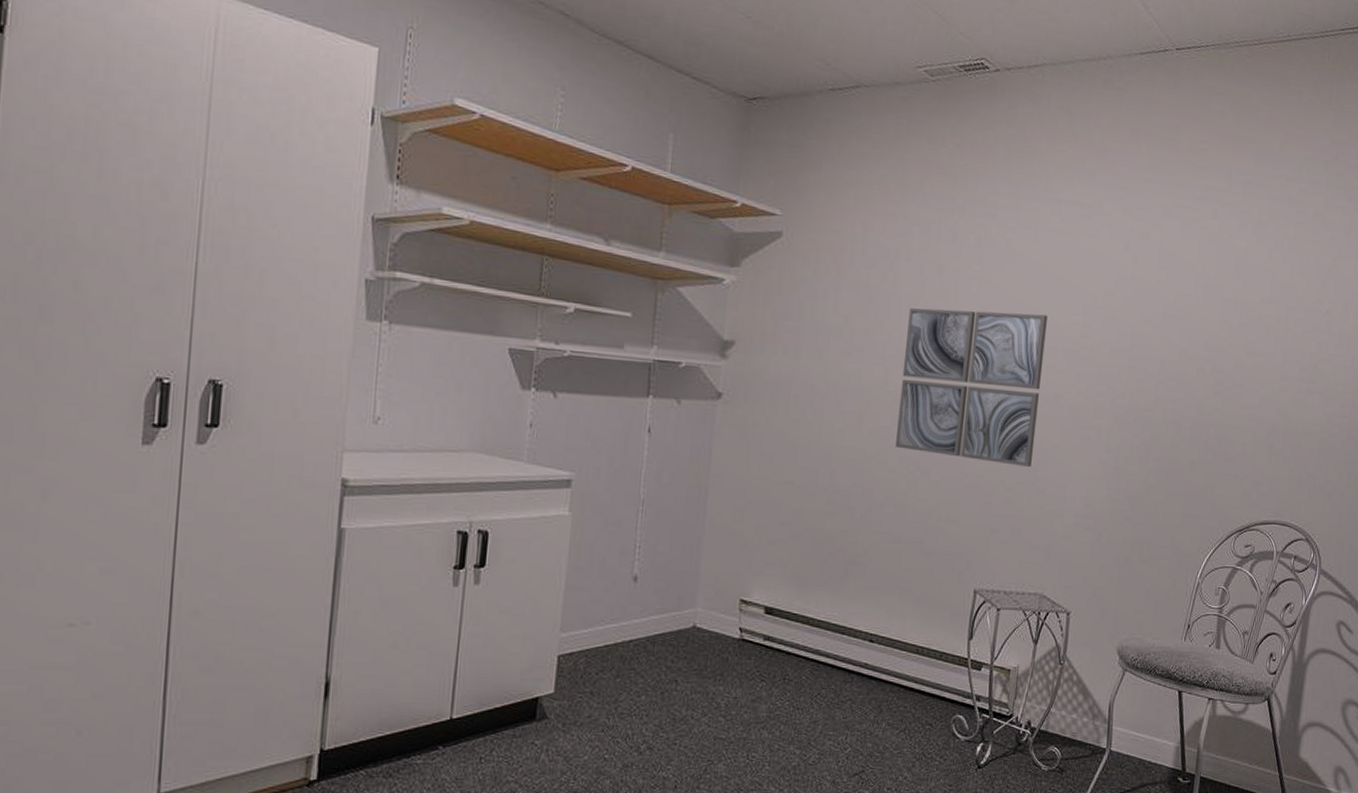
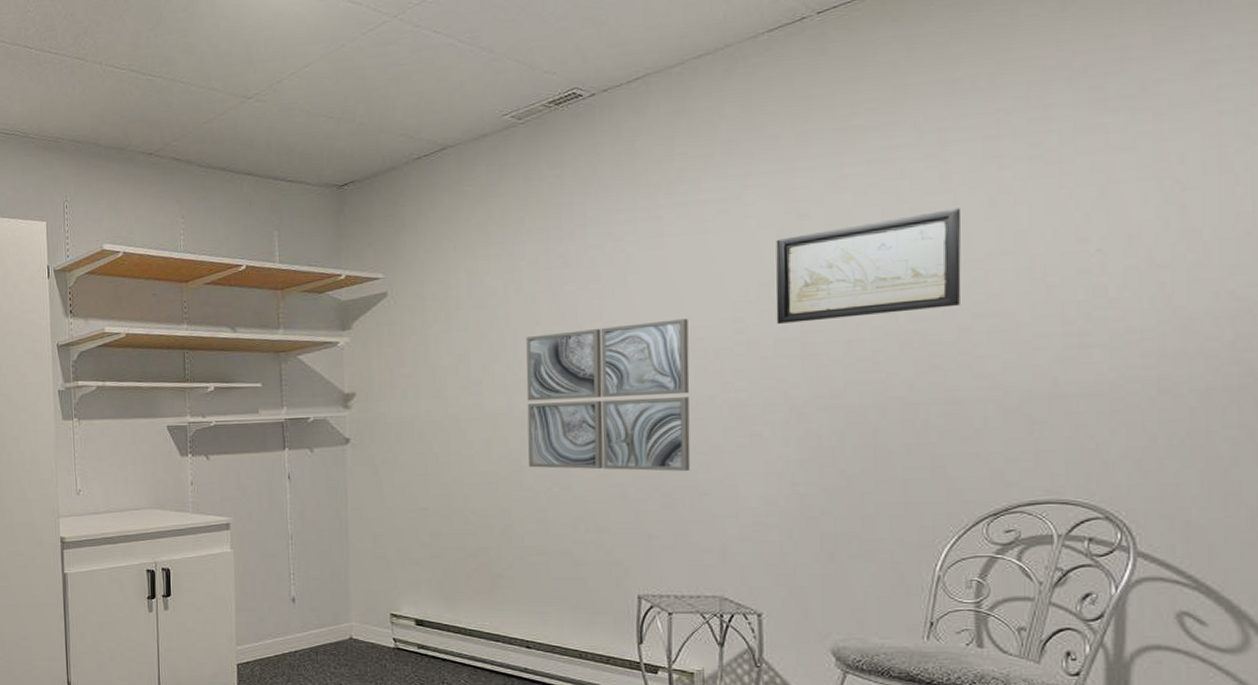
wall art: none [1114,253,1250,342] -> present [776,208,962,324]

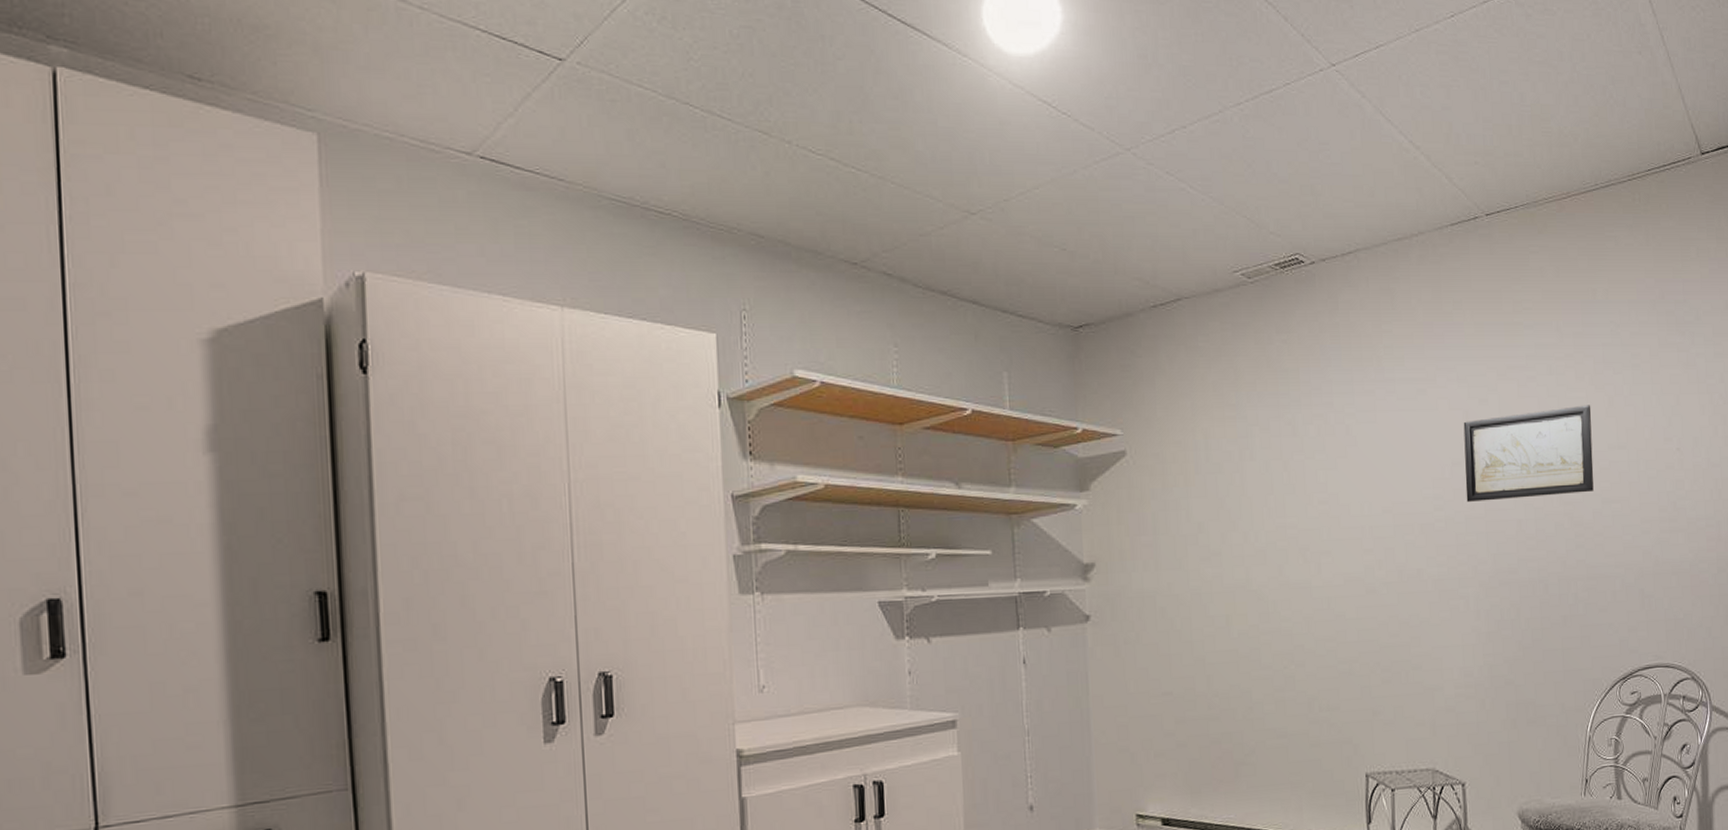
wall art: present [526,319,691,471] -> none [1261,493,1405,646]

